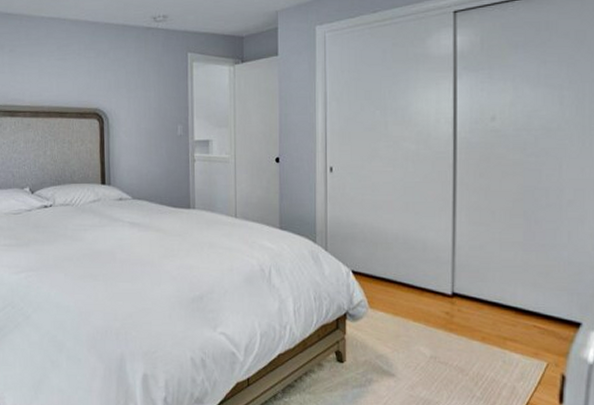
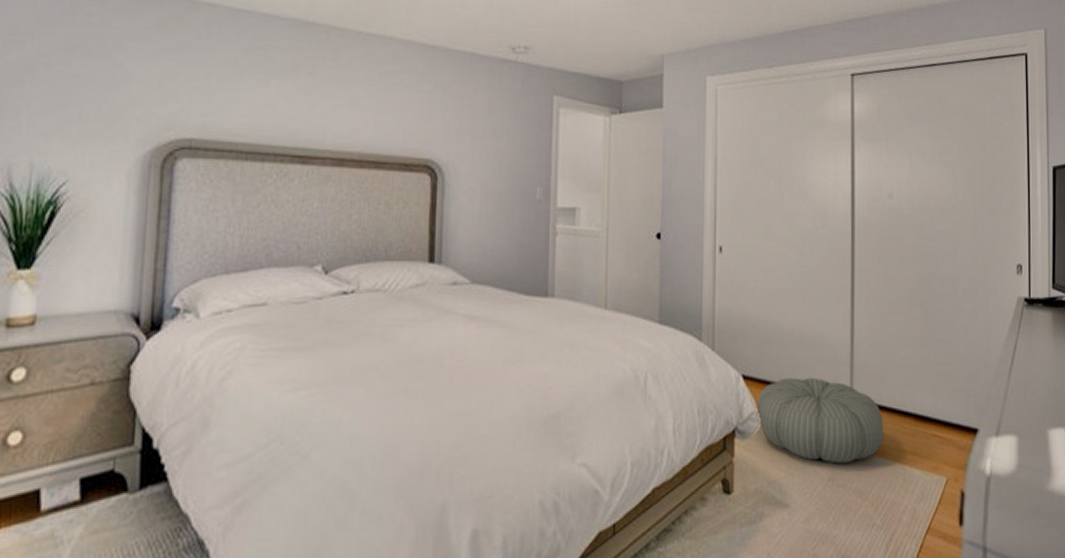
pouf: none [365,274,485,345] -> present [756,377,884,464]

